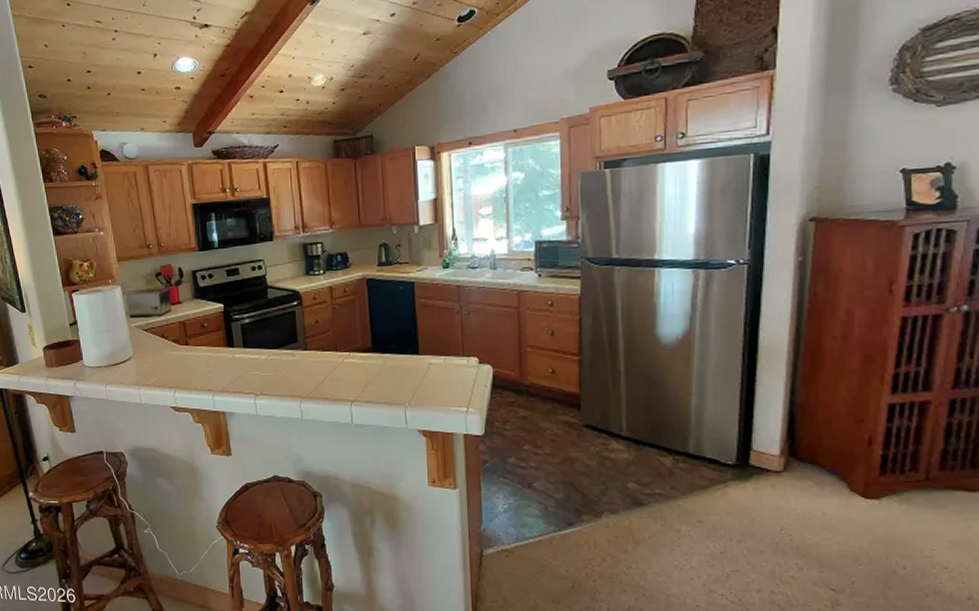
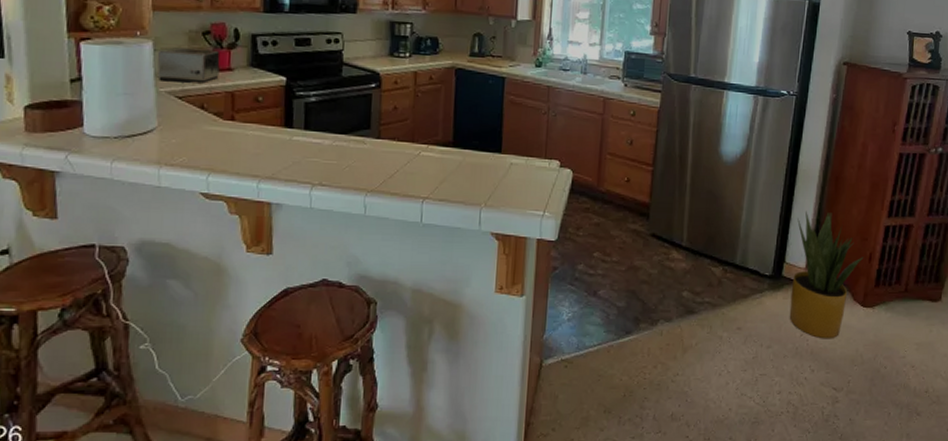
planter: none [763,391,861,535] -> present [789,210,864,339]

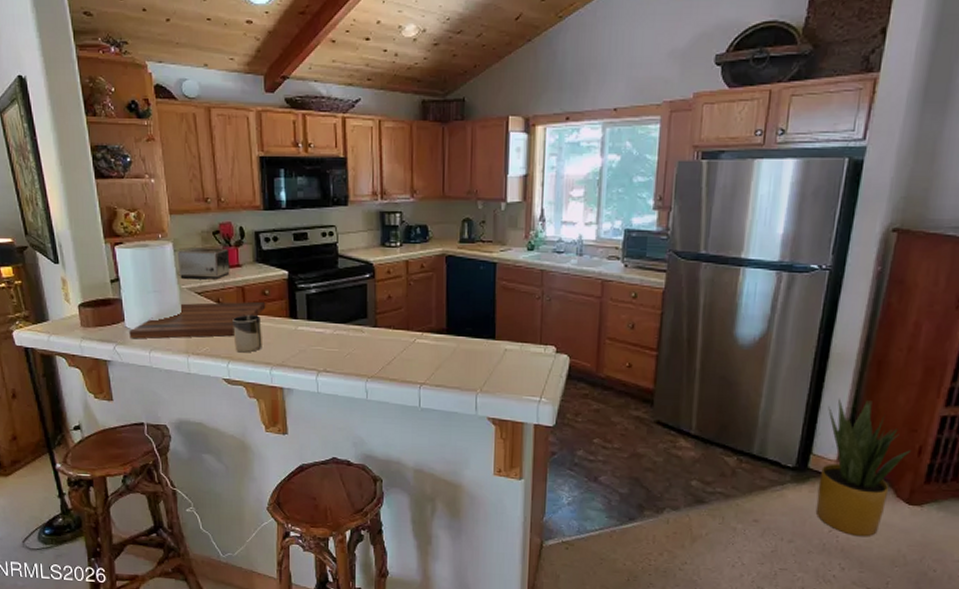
cutting board: none [87,108,258,147] -> present [129,301,266,339]
cup: none [216,122,252,164] -> present [233,315,262,353]

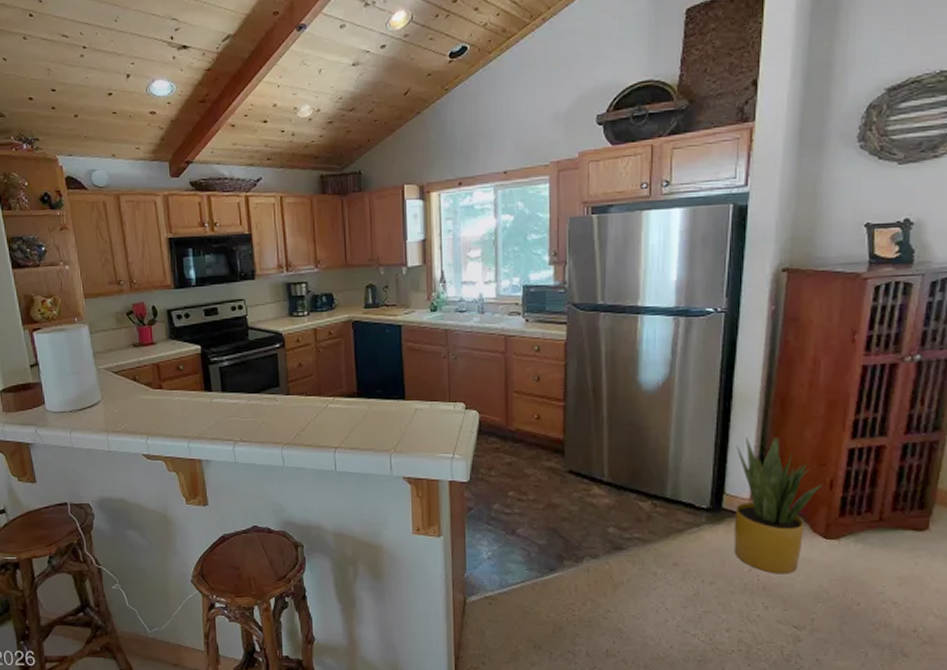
cutting board: present [129,301,266,339] -> none [50,376,181,421]
toaster: present [177,247,230,280] -> none [93,327,145,360]
cup: present [233,315,262,353] -> none [149,390,179,428]

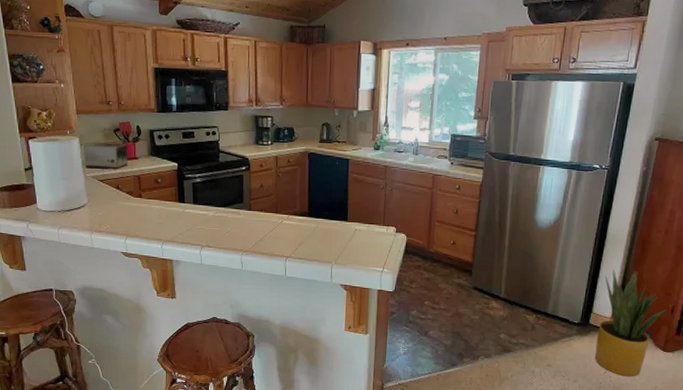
toaster: none [93,327,145,360] -> present [82,142,128,170]

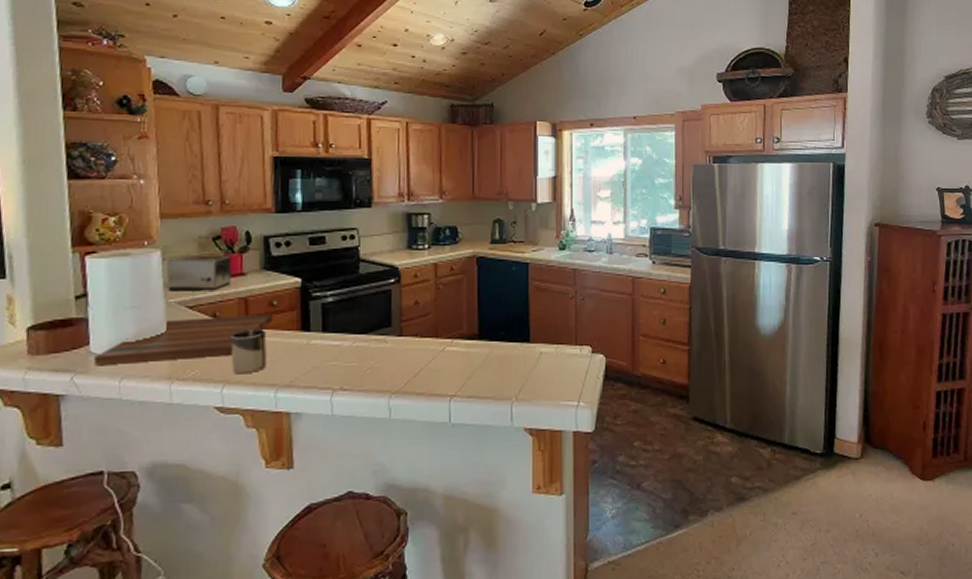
cutting board: none [41,188,158,219] -> present [94,313,273,366]
cup: none [130,199,155,231] -> present [230,330,267,375]
planter: present [594,269,667,377] -> none [844,381,918,519]

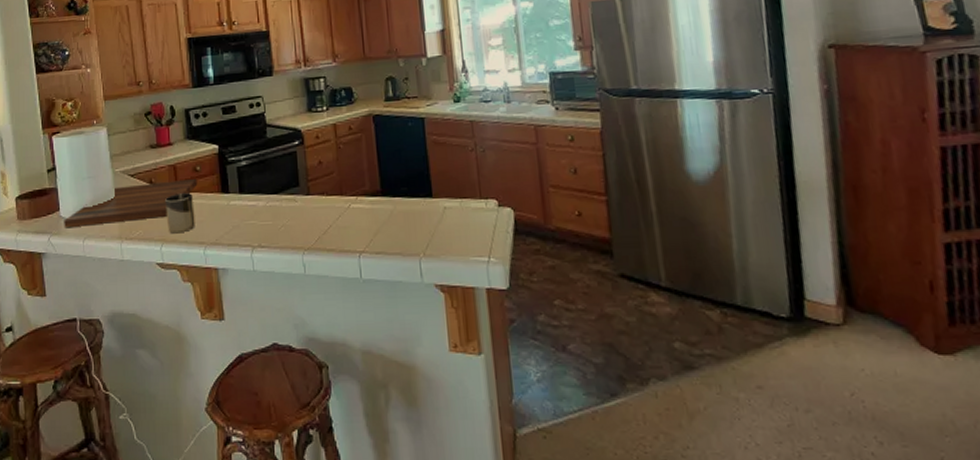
toaster: present [165,255,232,291] -> none [110,128,162,162]

